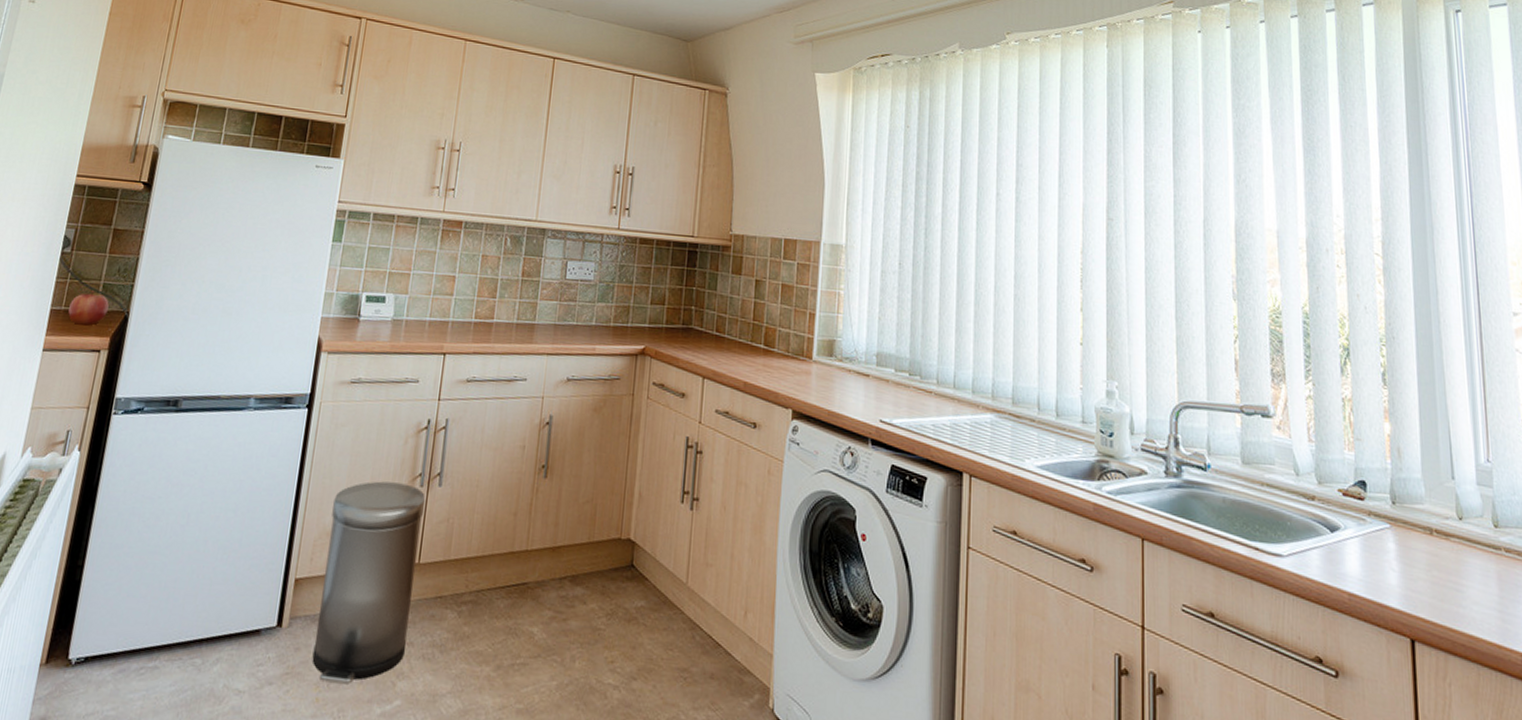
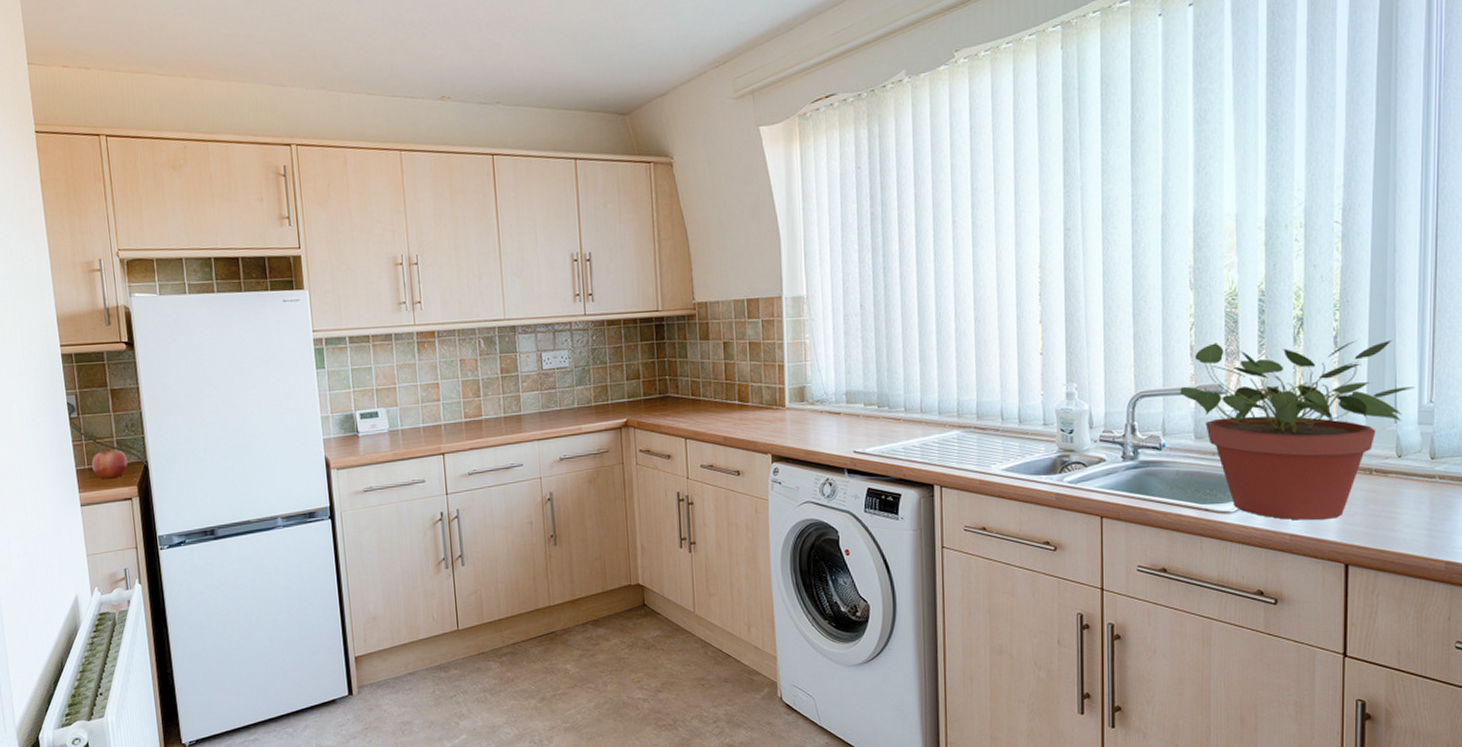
pedal bin: present [312,481,426,684] -> none [372,568,461,730]
potted plant: none [1225,360,1470,582] -> present [1180,340,1415,521]

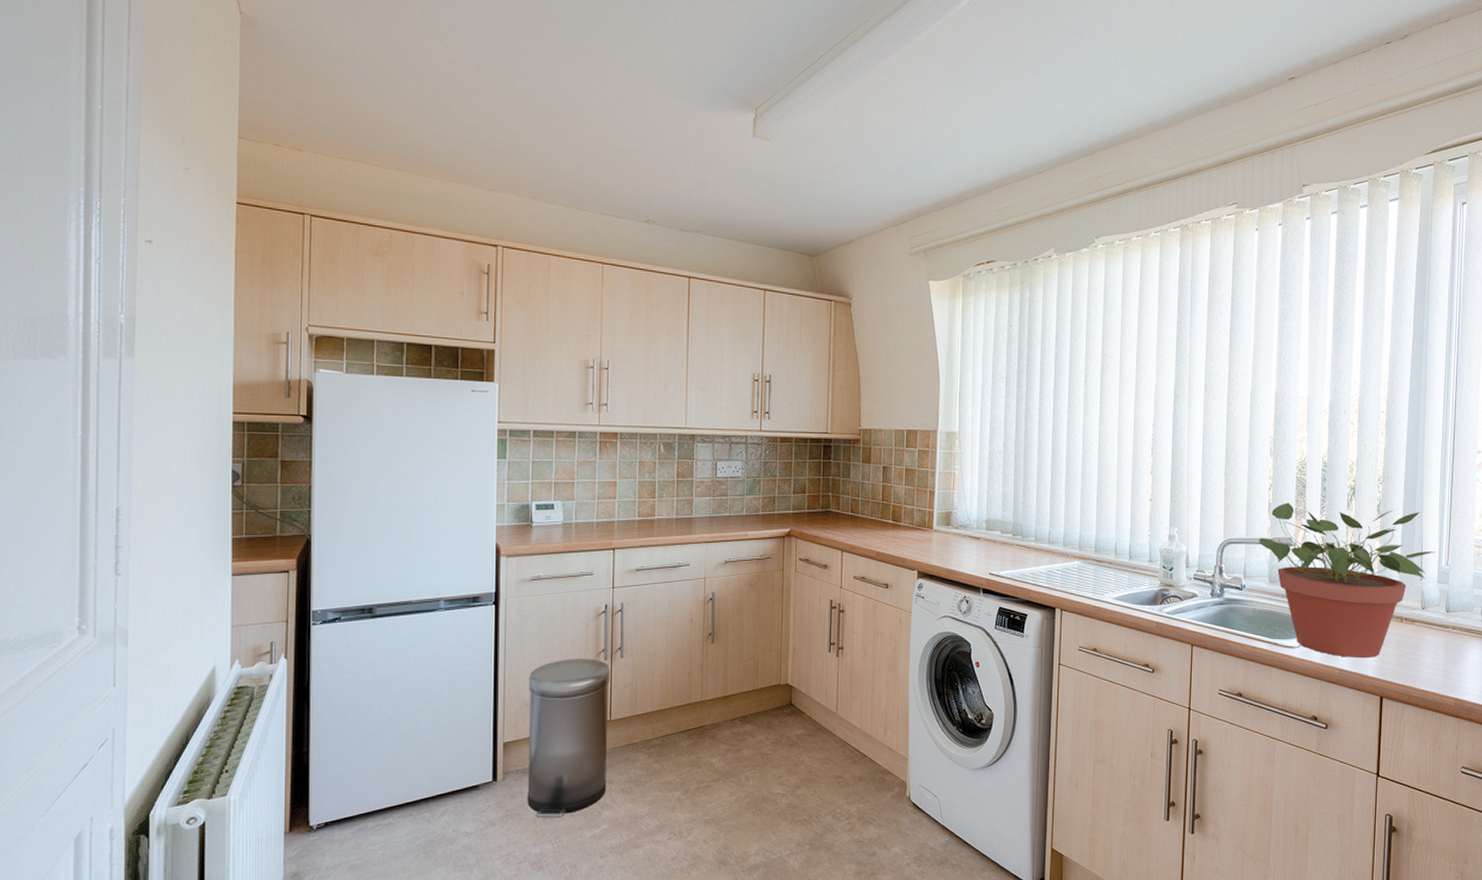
fruit: present [92,447,128,479] -> none [250,518,289,550]
pedal bin: none [372,568,461,730] -> present [527,659,611,818]

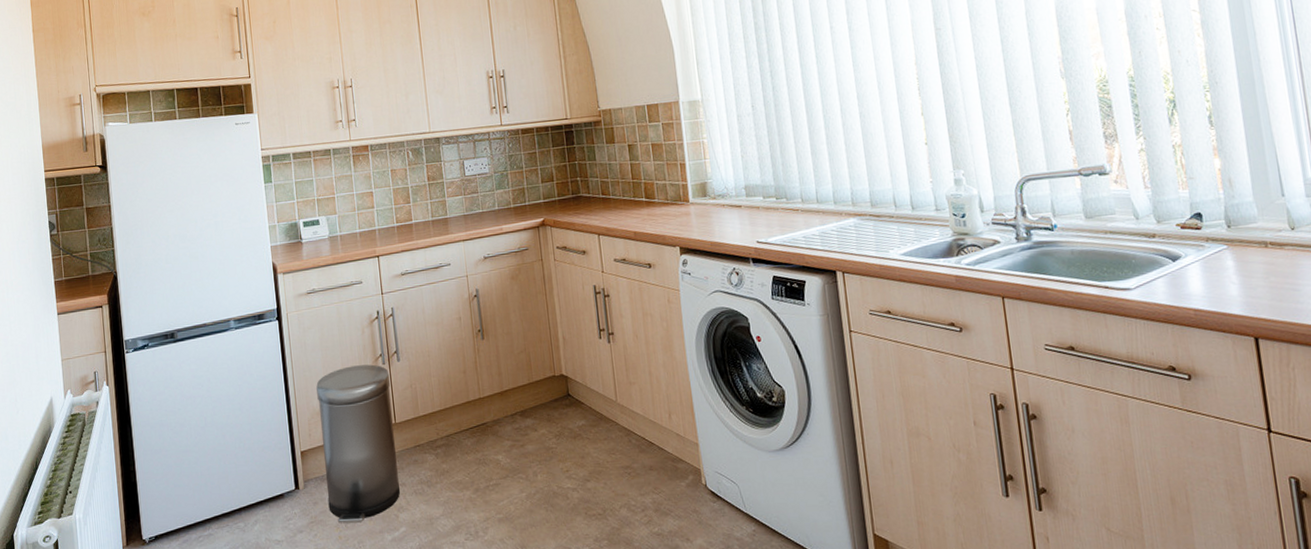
potted plant: present [1259,502,1436,659] -> none [1064,118,1297,295]

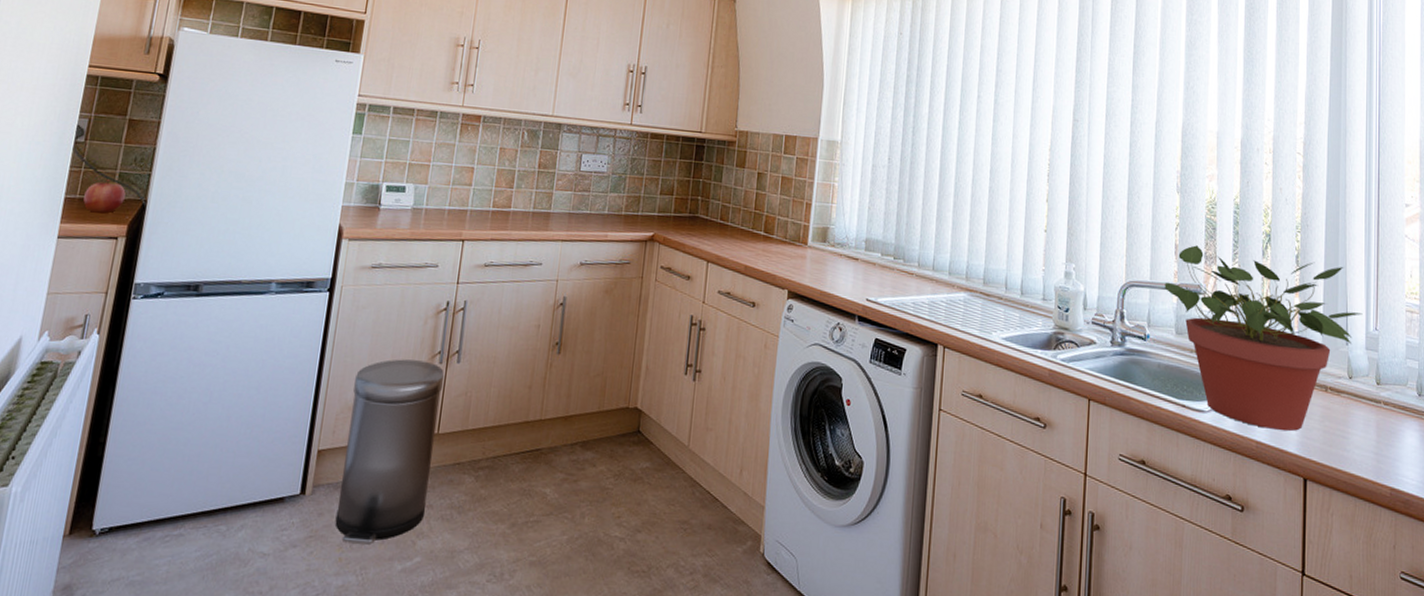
fruit: none [68,260,100,290] -> present [83,179,126,213]
potted plant: none [1064,118,1297,295] -> present [1164,245,1363,432]

